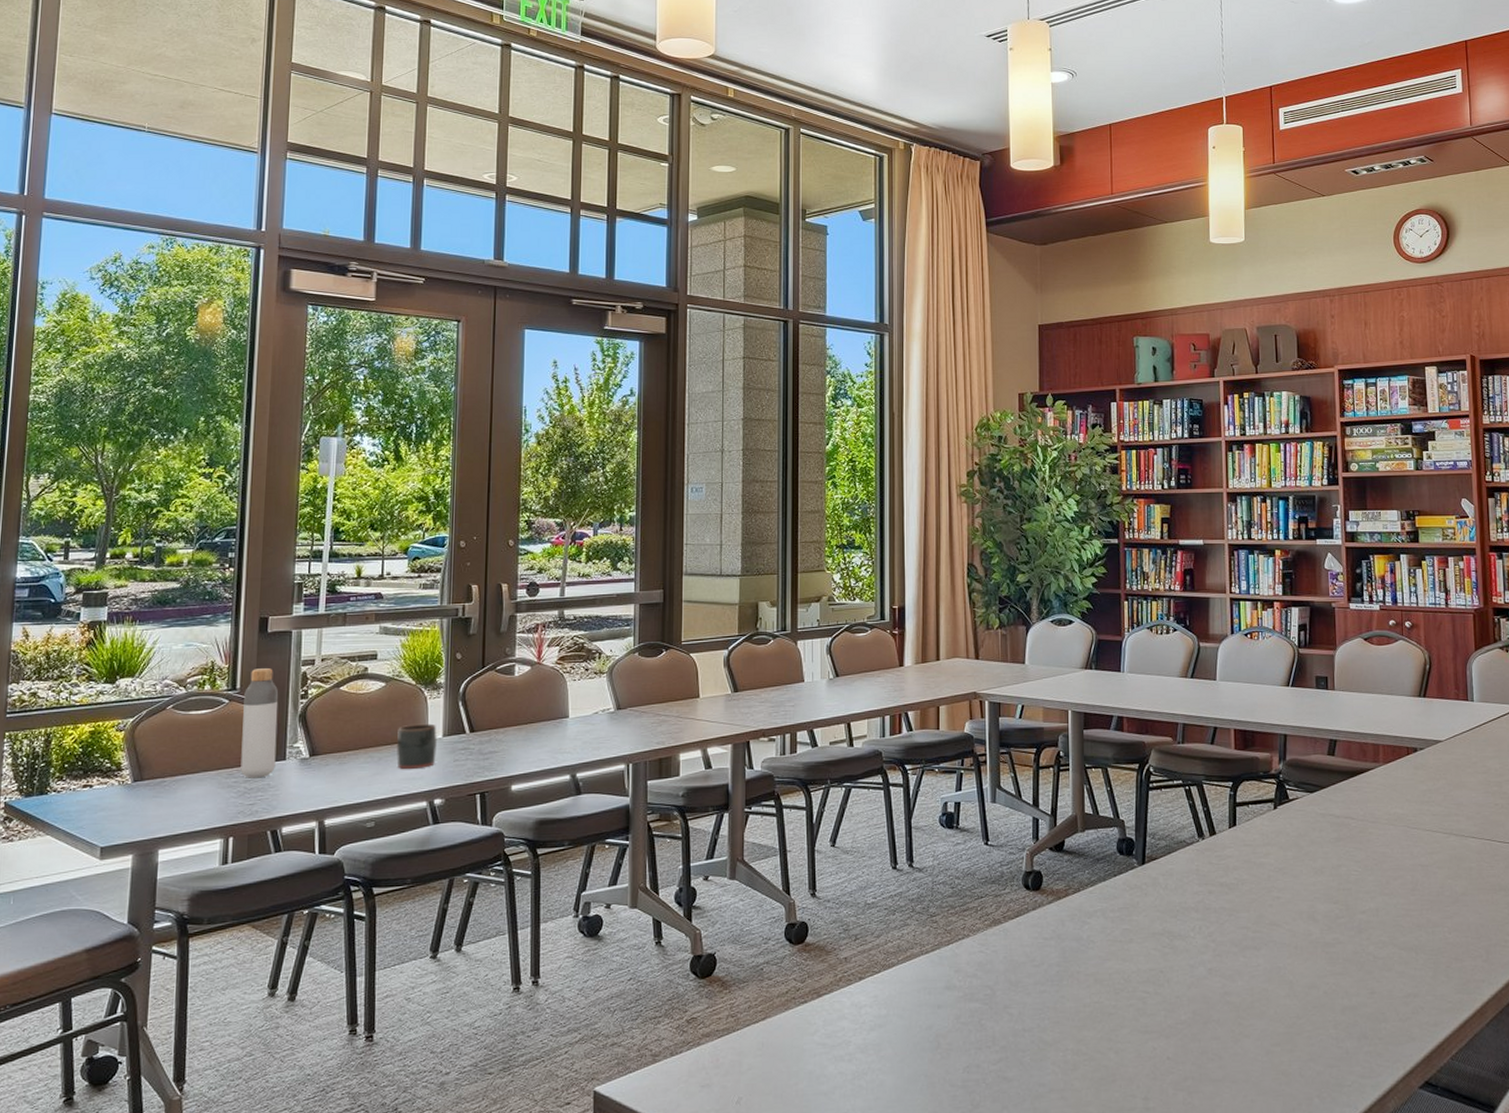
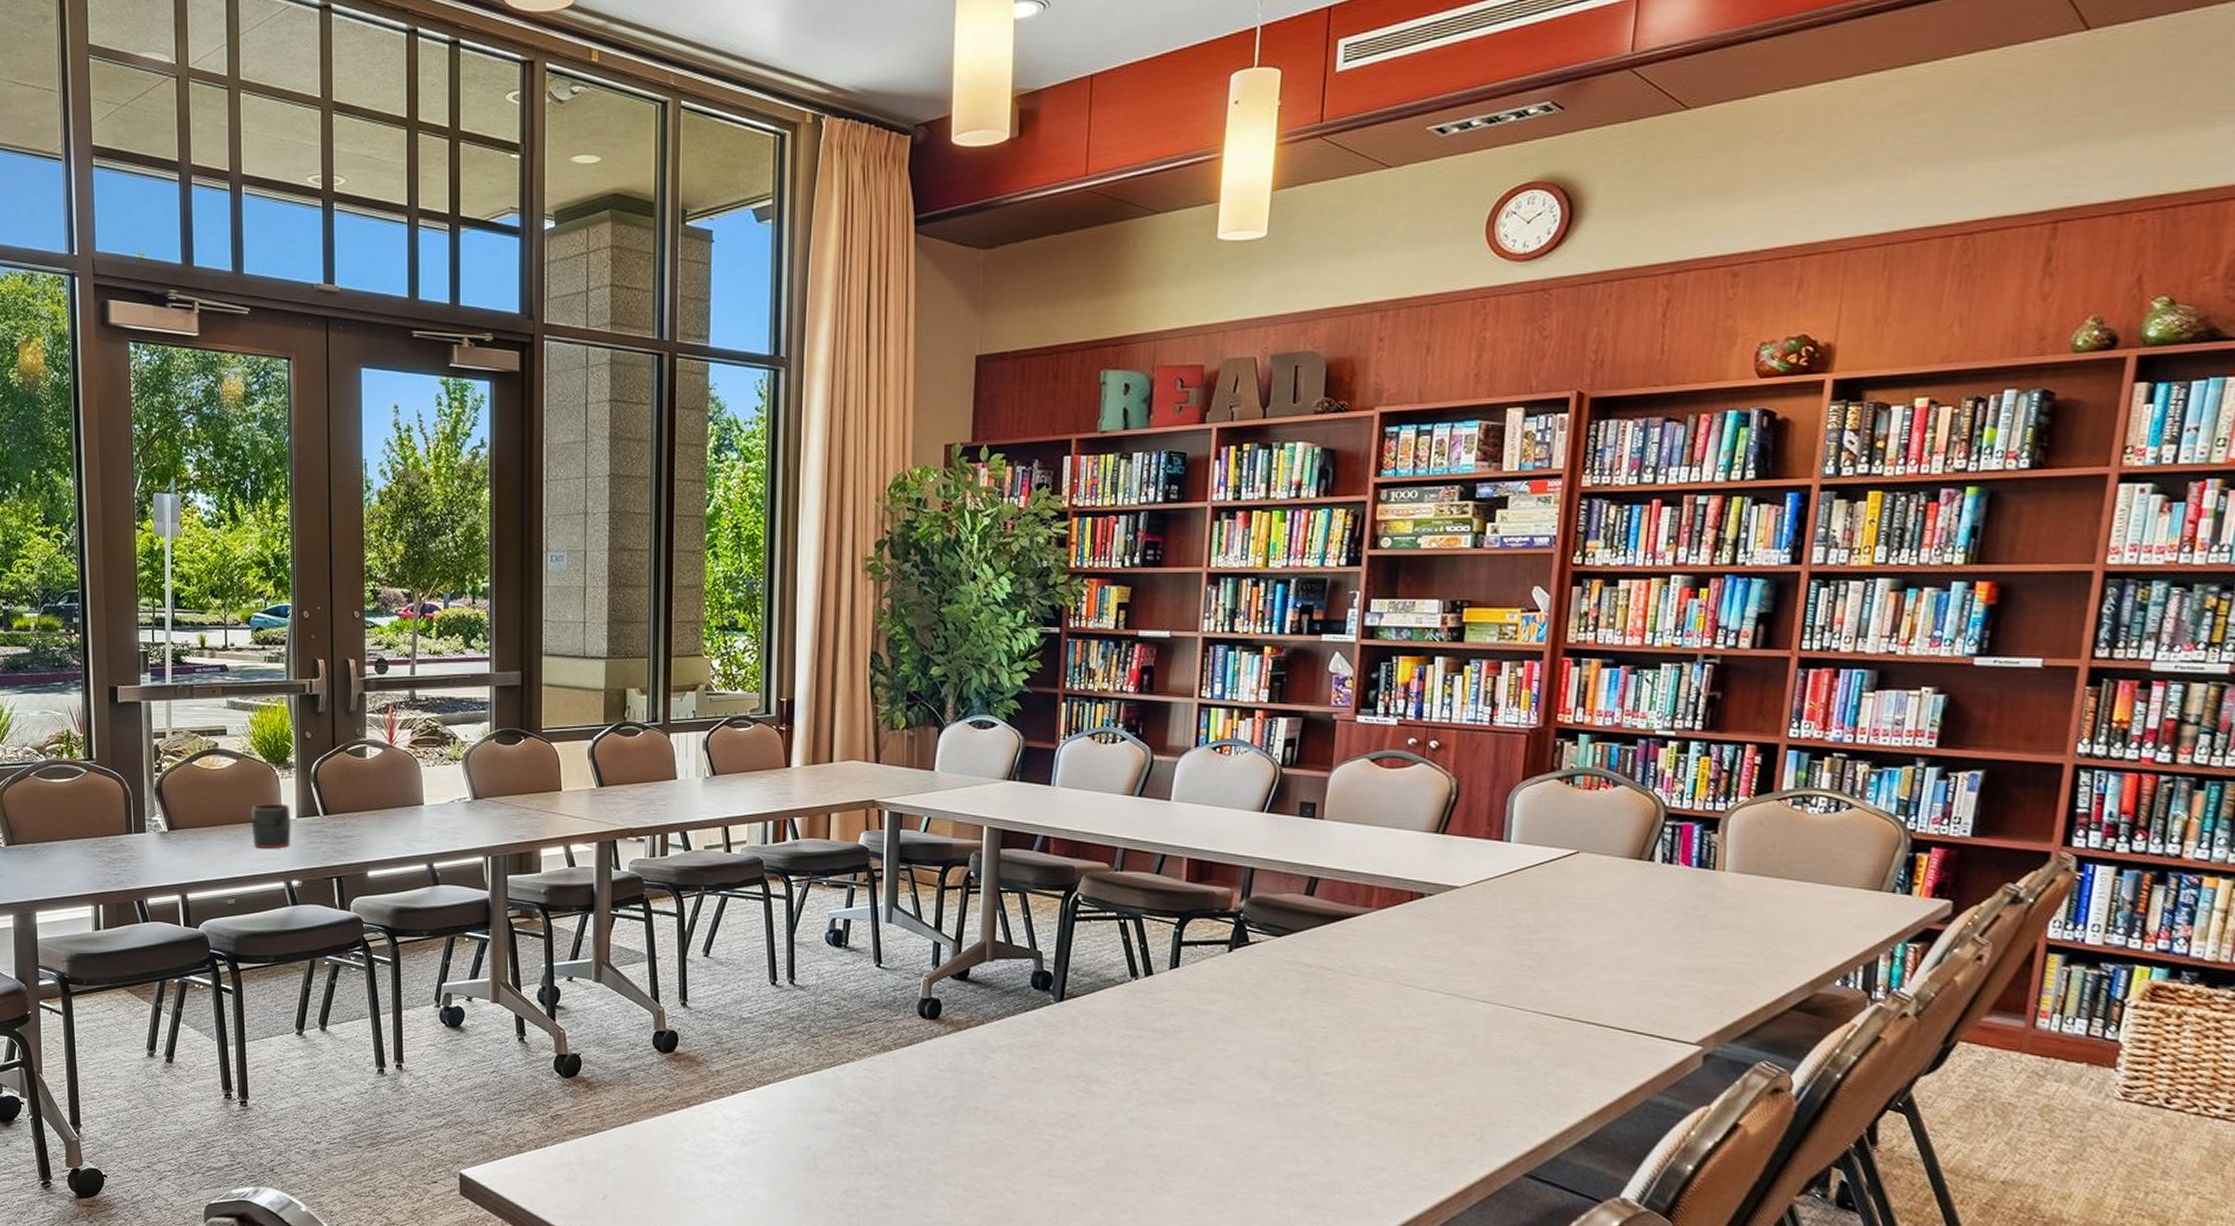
bottle: present [240,668,279,779] -> none [101,739,136,849]

